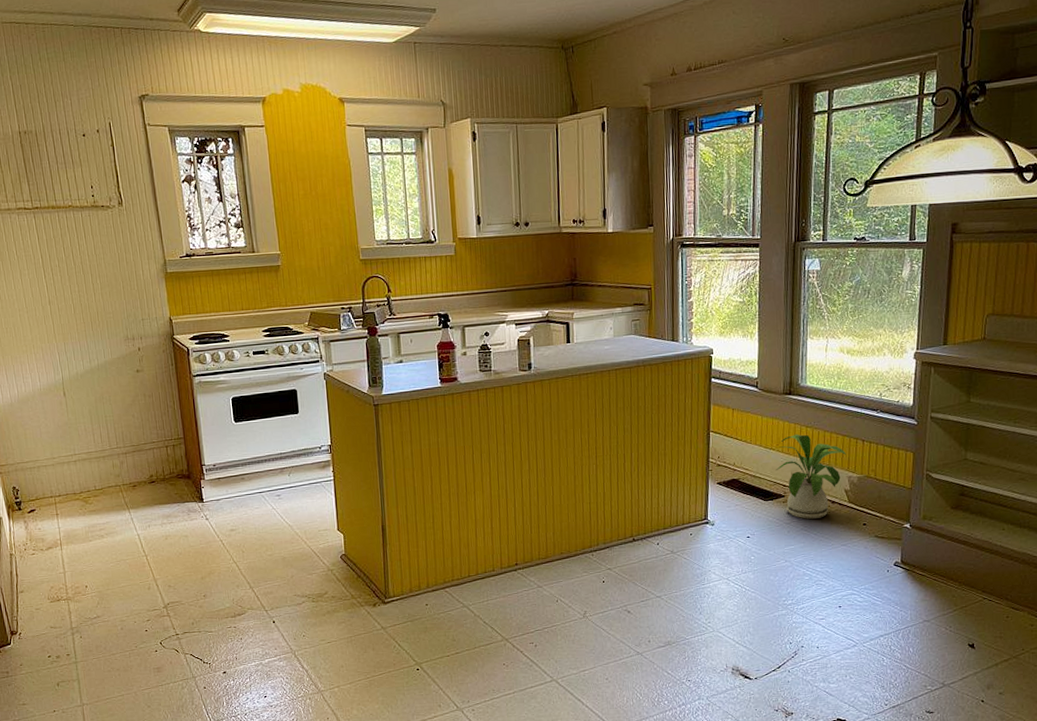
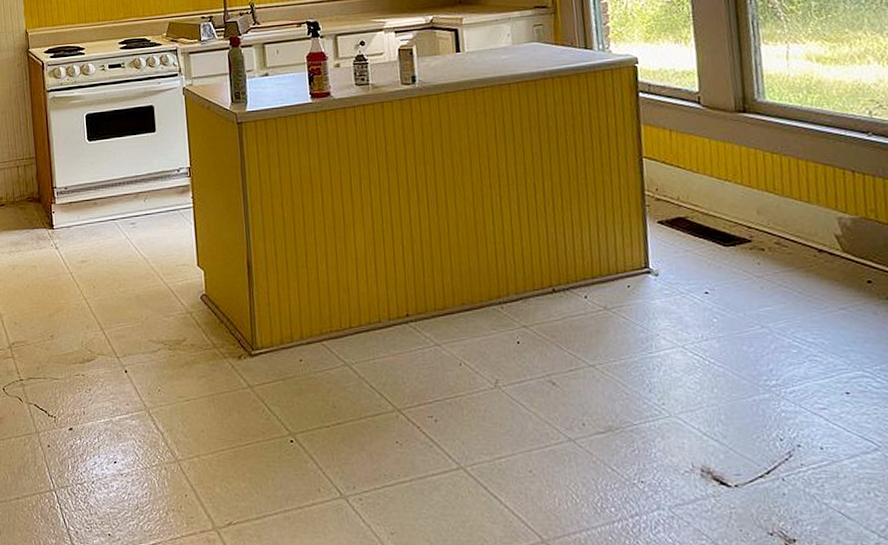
house plant: present [775,434,846,519] -> none [735,161,831,272]

